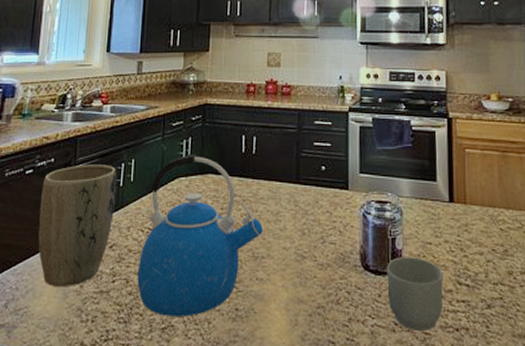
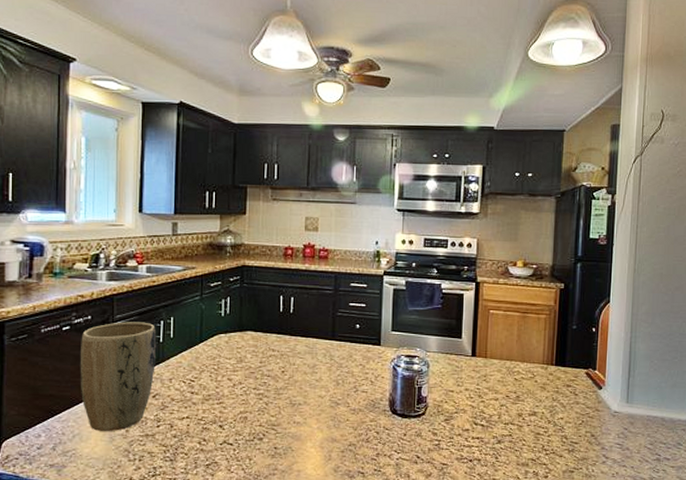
kettle: present [137,153,263,317] -> none [181,312,300,455]
mug: present [387,257,443,332] -> none [412,403,461,463]

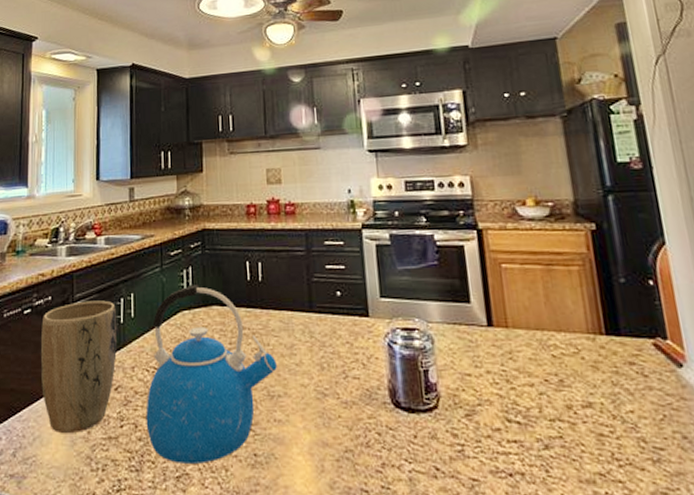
kettle: none [181,312,300,455] -> present [146,283,277,464]

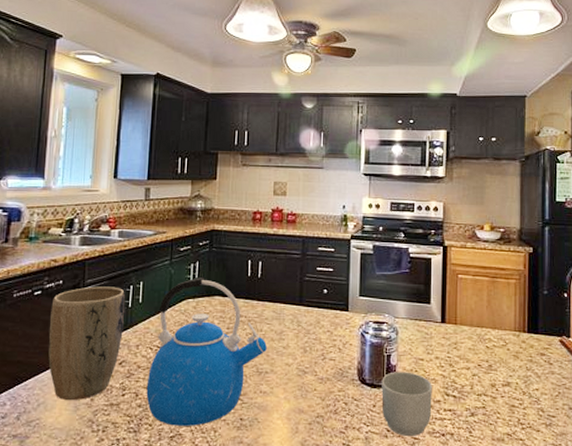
mug: none [420,391,491,478] -> present [381,372,432,437]

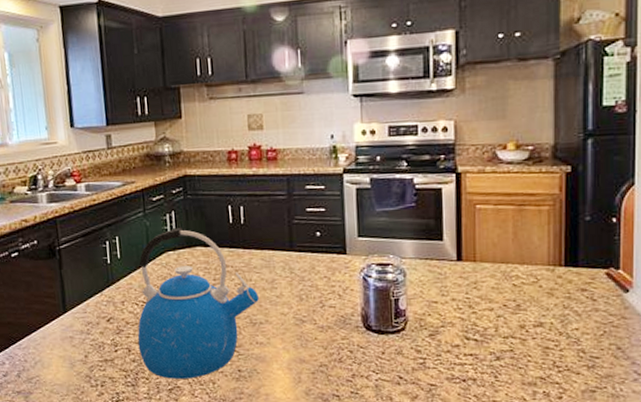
plant pot: present [48,286,126,401] -> none [30,243,107,358]
mug: present [381,372,432,437] -> none [390,316,450,384]

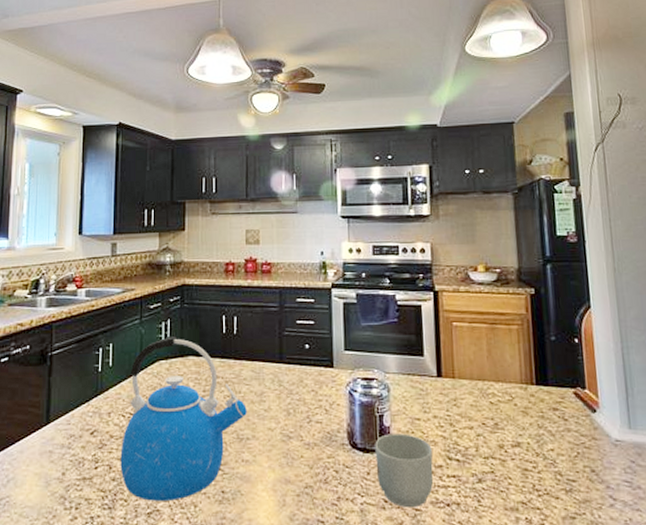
mug: none [390,316,450,384] -> present [375,433,434,508]

